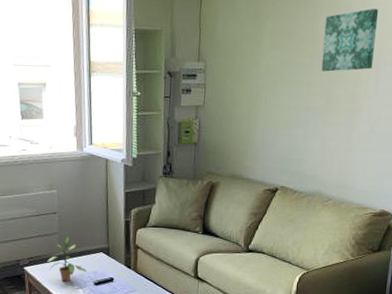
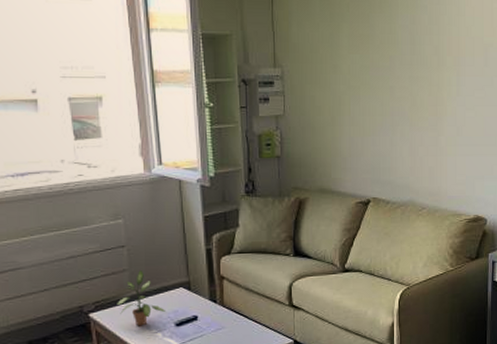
wall art: present [321,9,379,72] -> none [402,9,454,75]

